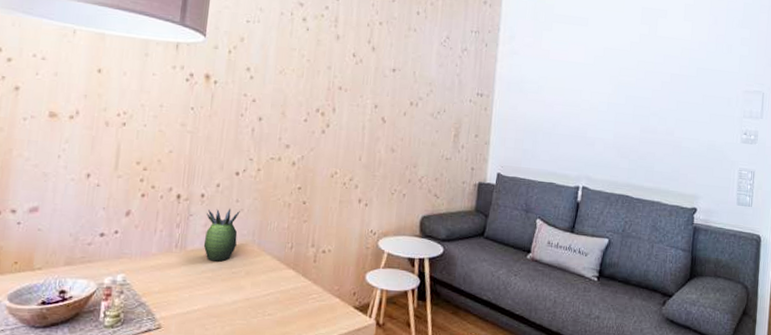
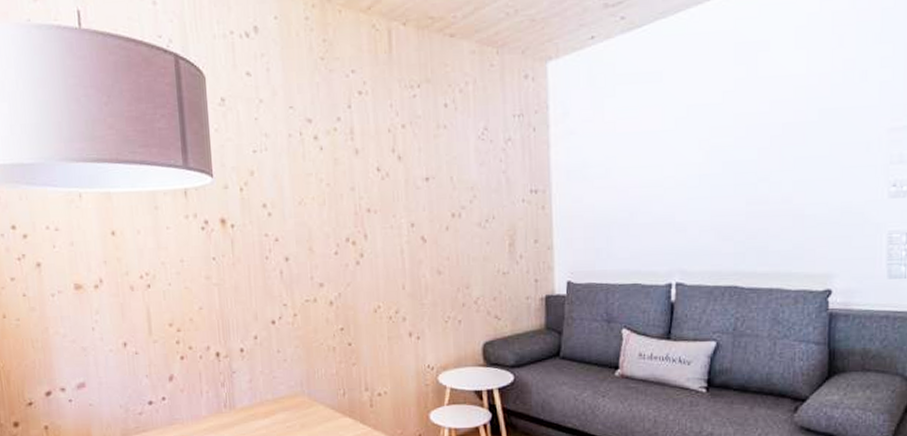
succulent plant: present [203,208,240,262] -> none [250,360,286,417]

